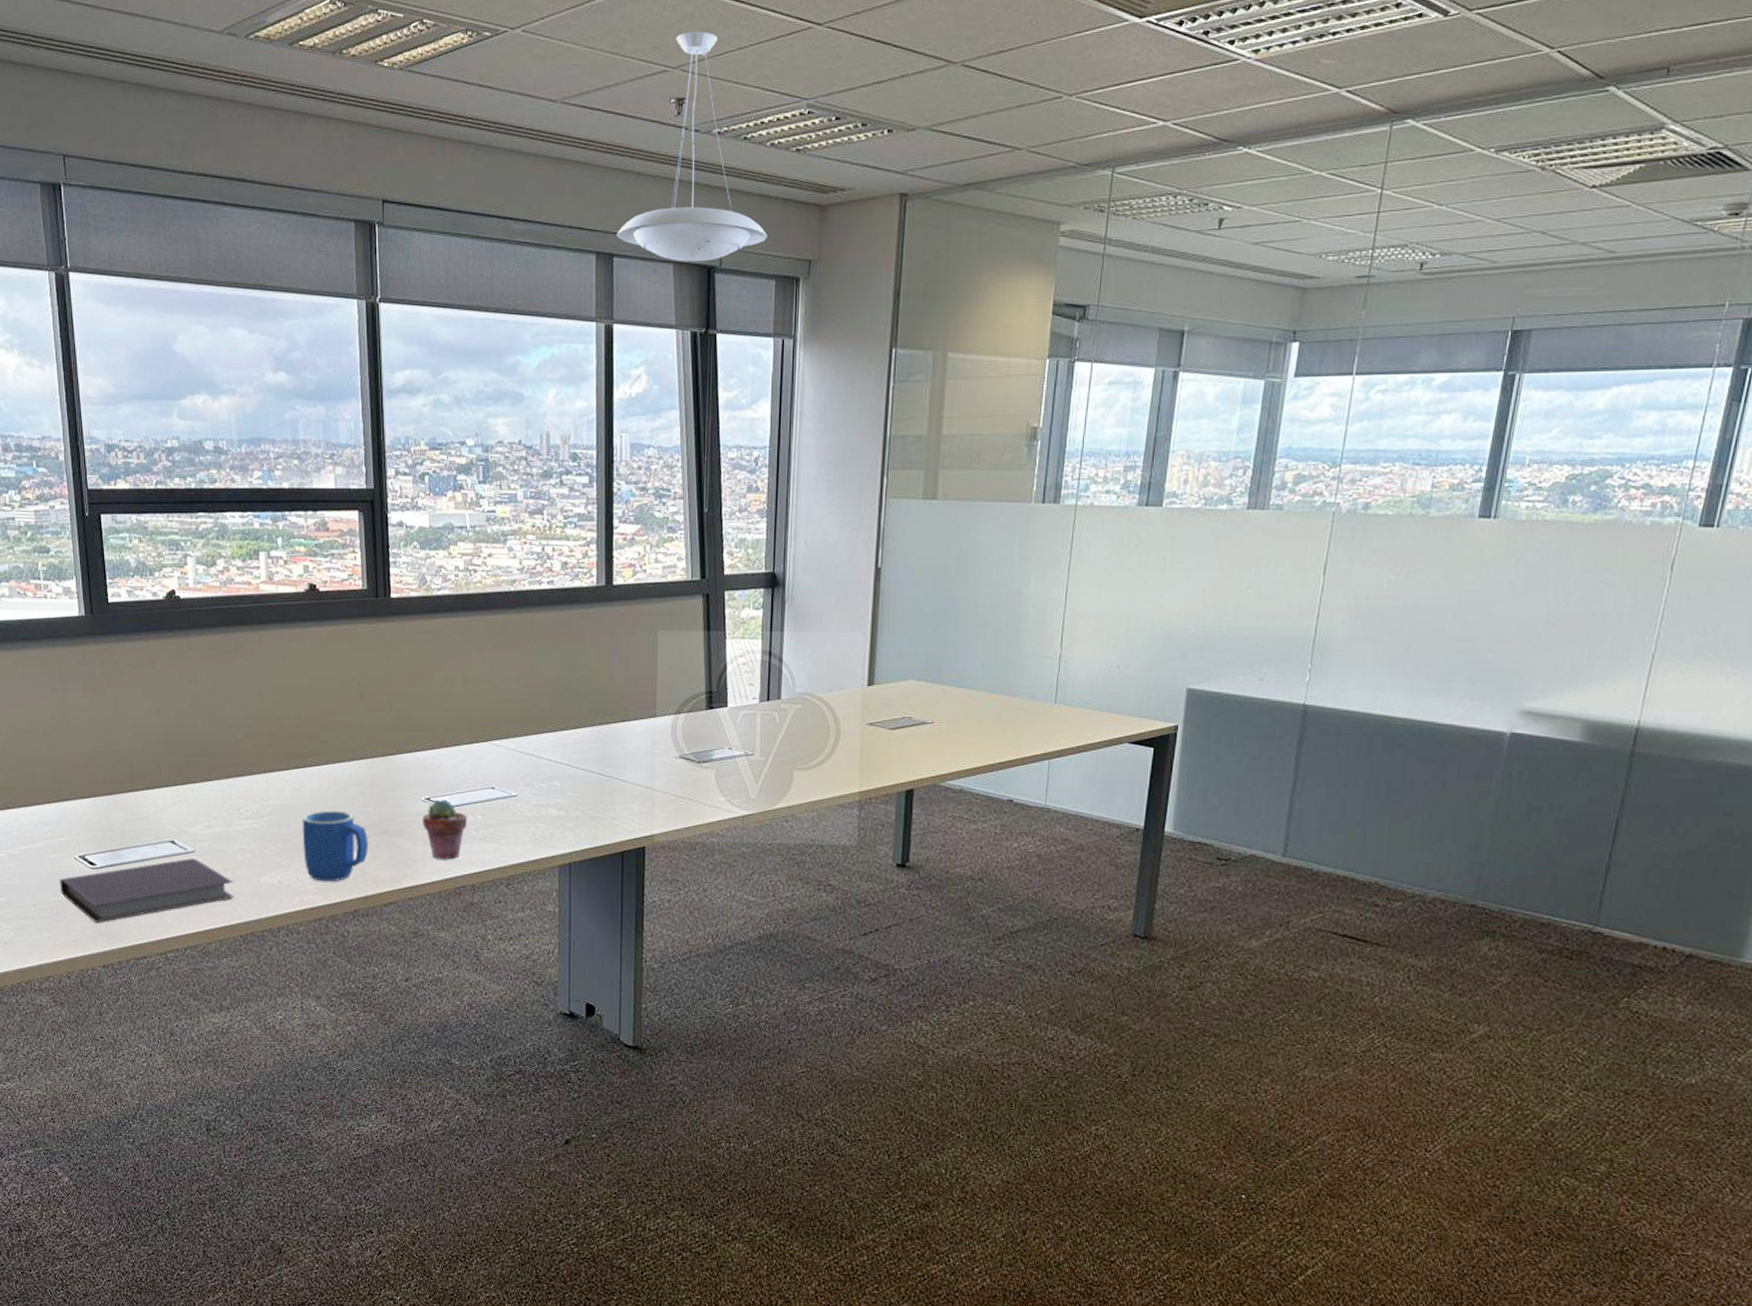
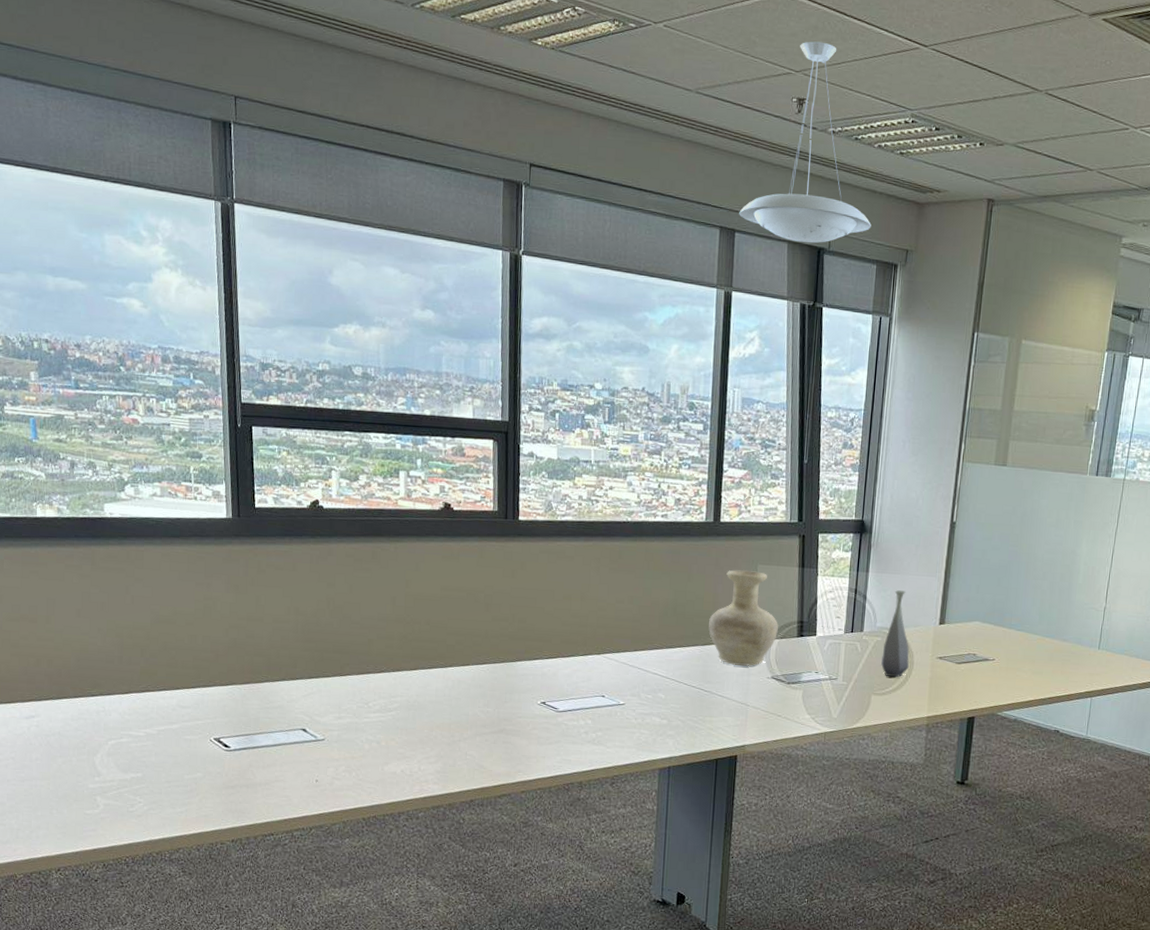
notebook: present [60,858,234,923] -> none [194,745,359,801]
mug: present [302,810,368,882] -> none [426,708,487,773]
potted succulent: present [422,799,468,860] -> none [537,703,579,759]
vase: none [606,637,684,745] -> present [708,569,778,666]
bottle: none [803,650,835,749] -> present [881,590,910,678]

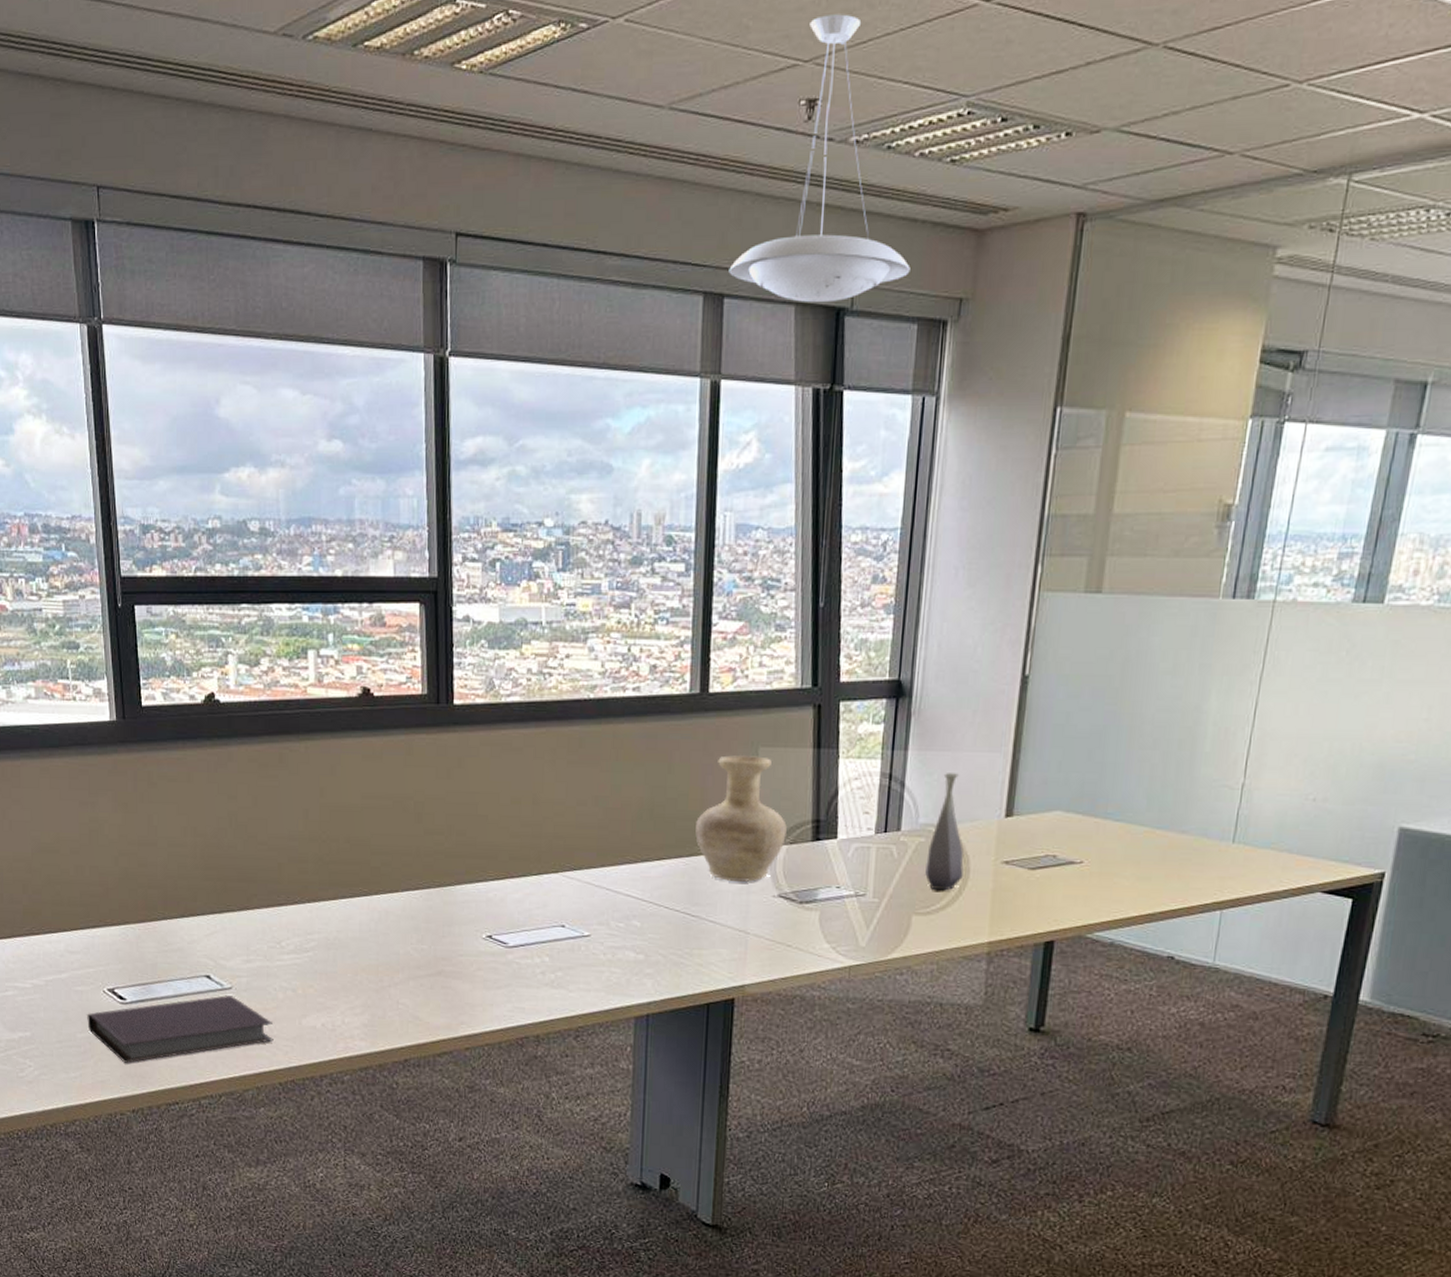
notebook: none [194,745,359,801] -> present [87,995,274,1063]

